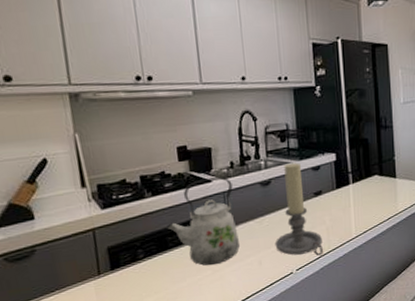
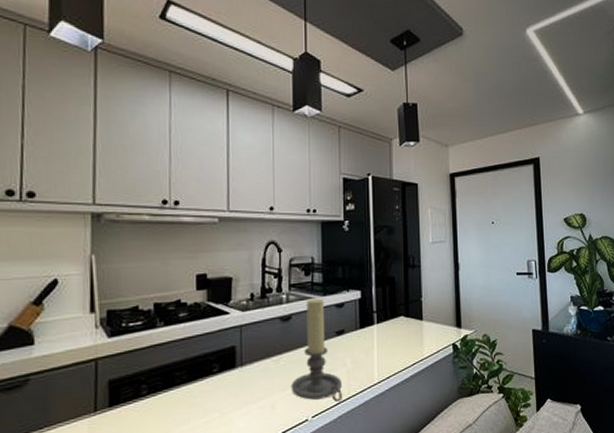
kettle: present [166,177,240,266] -> none [175,309,252,408]

